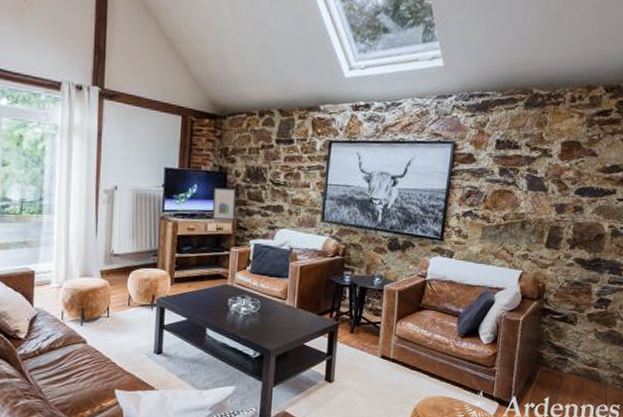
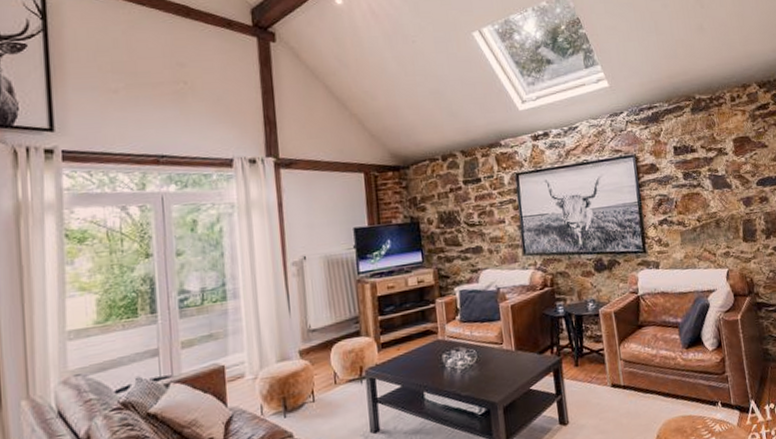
picture frame: present [212,188,236,221] -> none [408,237,435,274]

